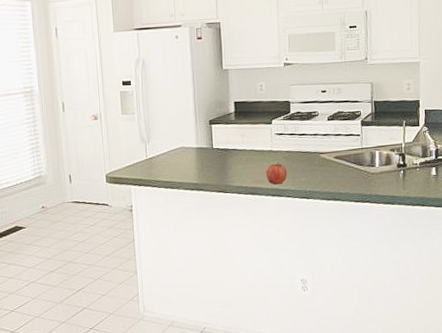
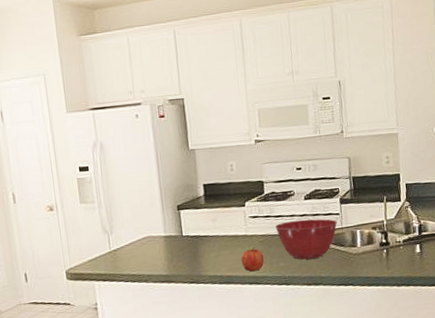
mixing bowl: none [299,138,358,176] -> present [275,219,338,260]

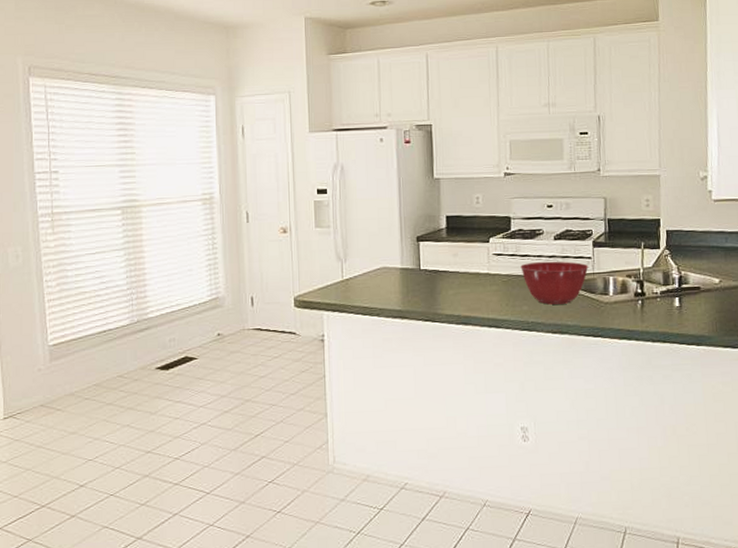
fruit: present [241,247,264,272] -> none [481,287,507,314]

